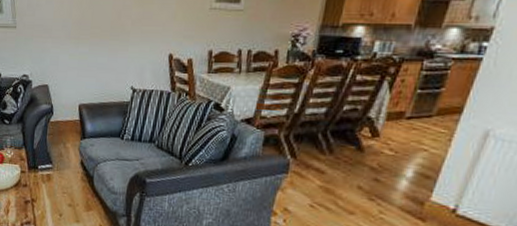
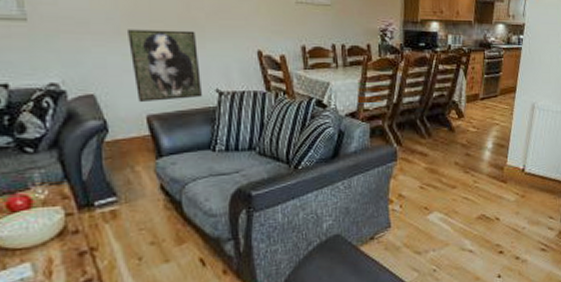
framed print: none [74,34,122,94] -> present [126,29,202,102]

